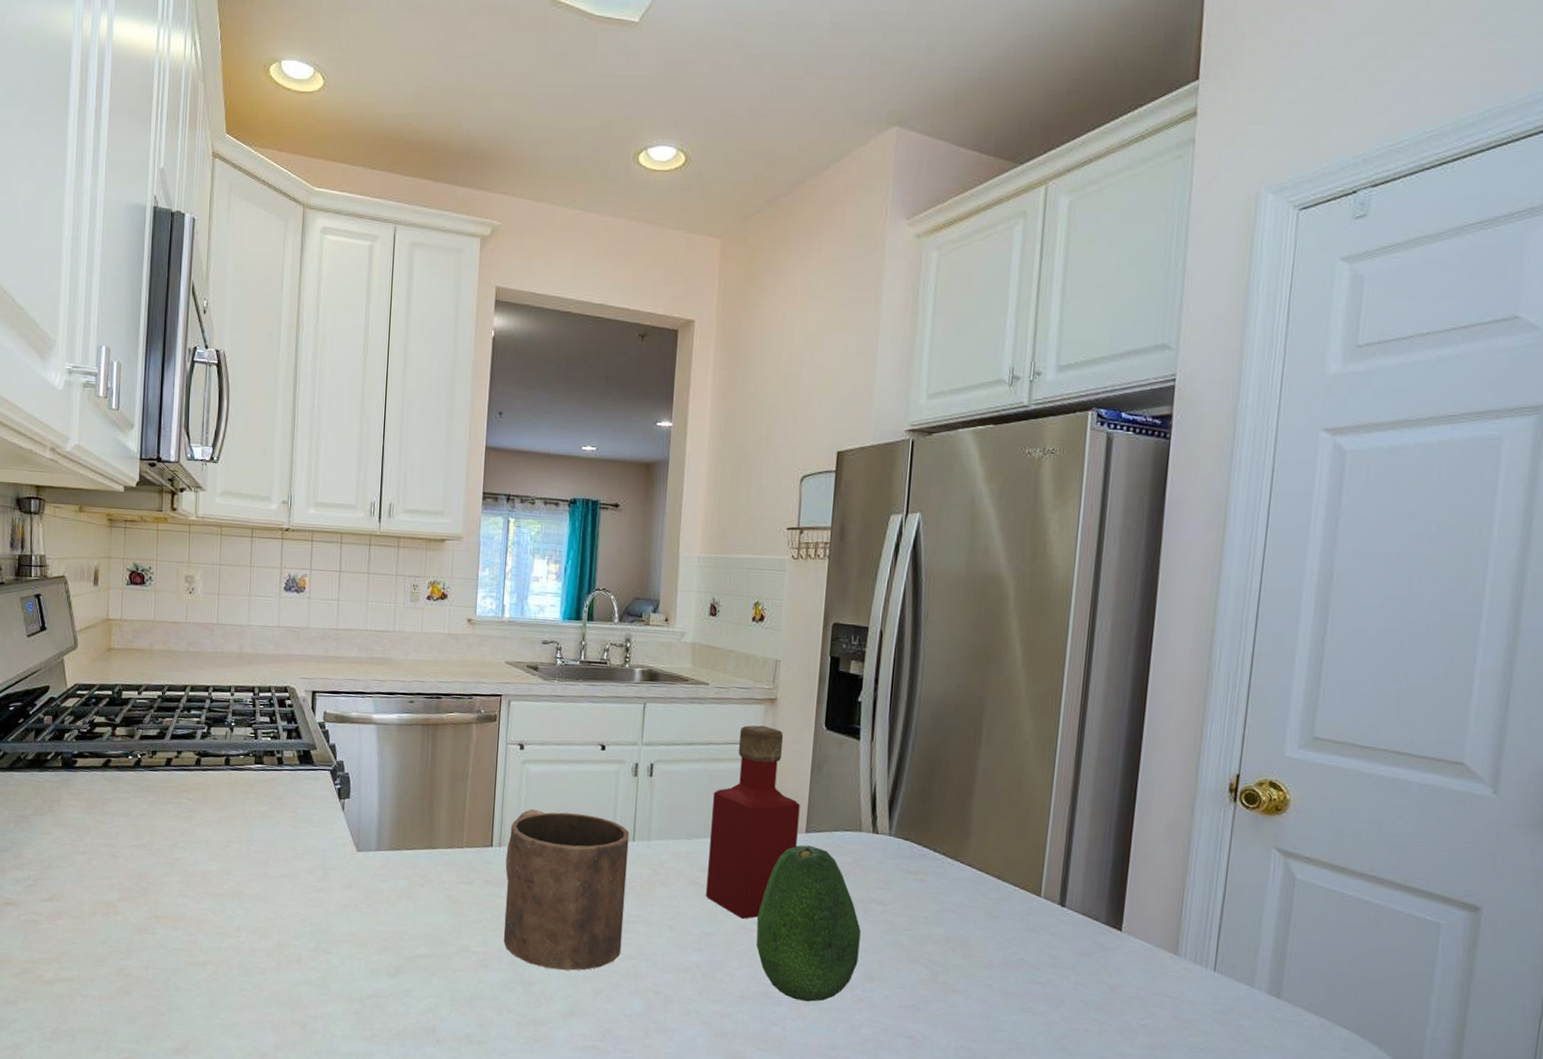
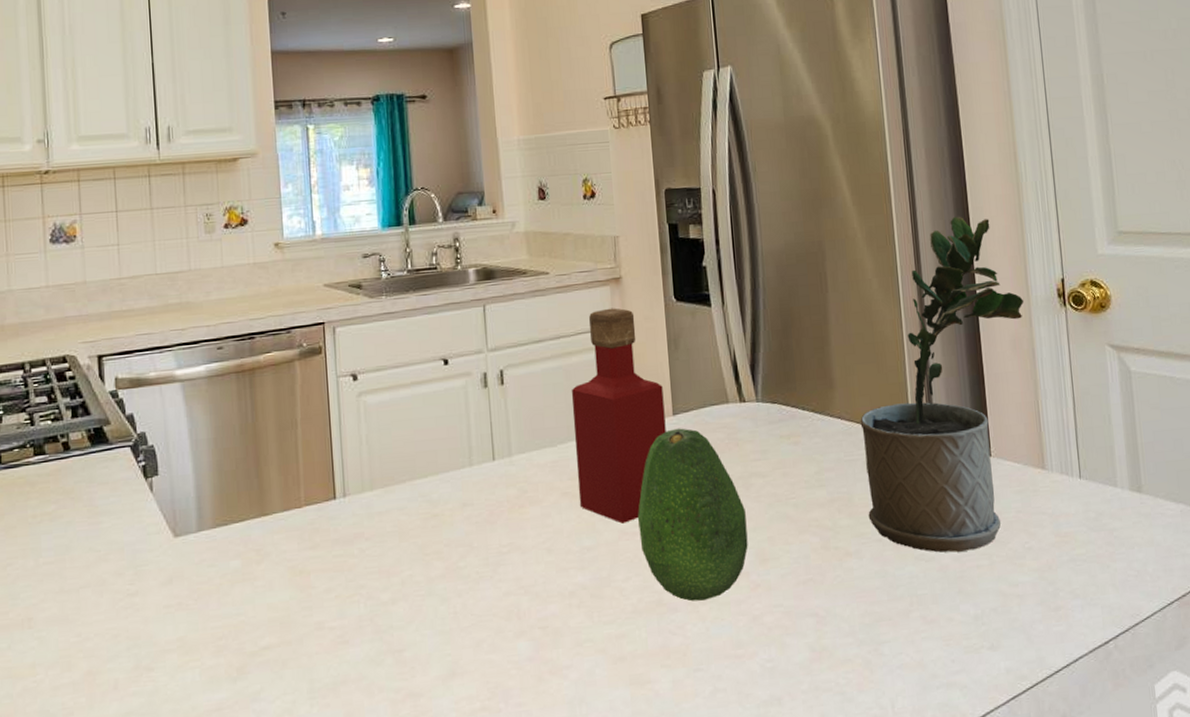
mug: present [503,809,630,971] -> none [352,440,498,628]
potted plant: none [982,694,1190,1015] -> present [860,216,1024,553]

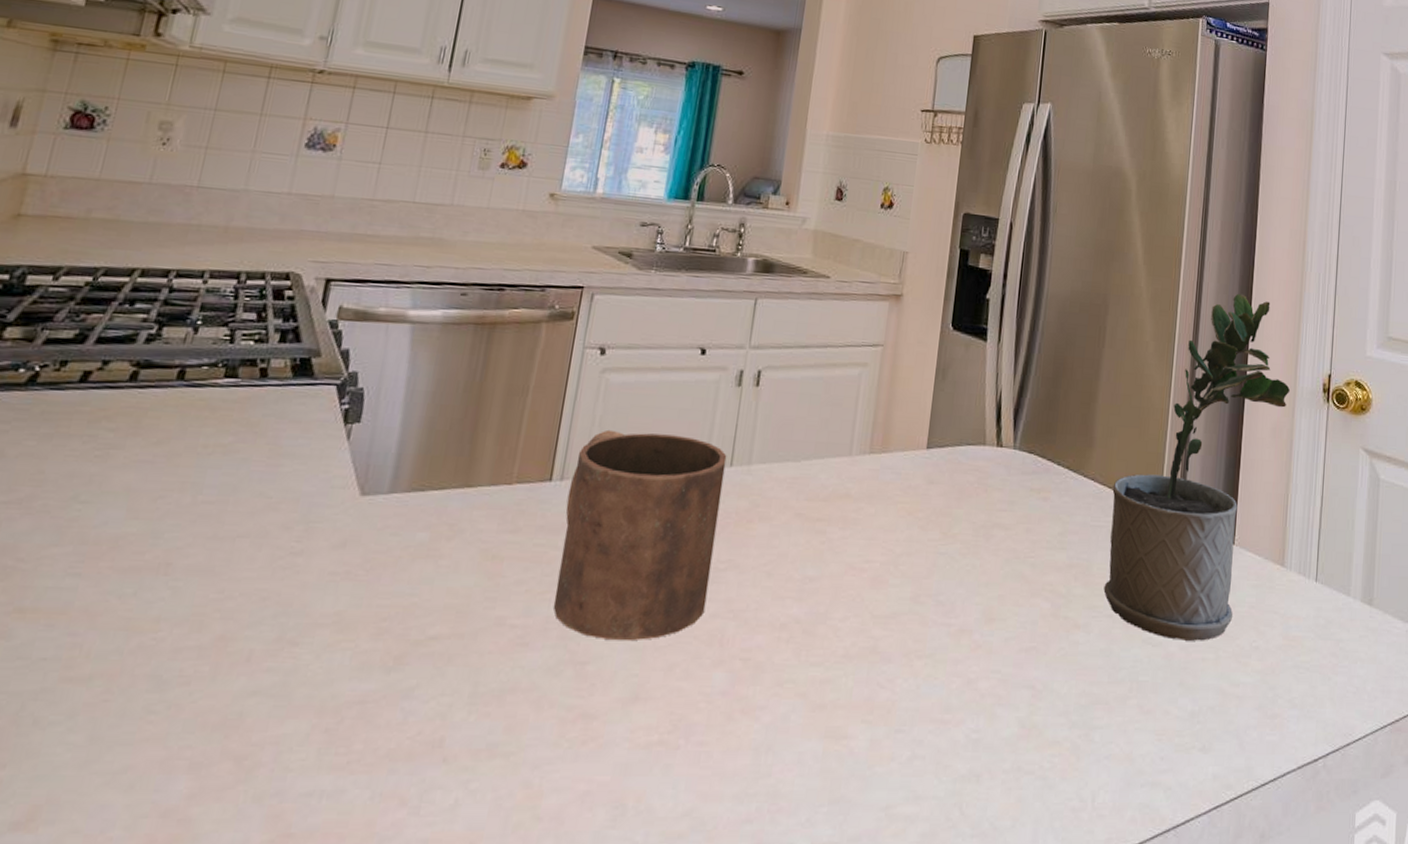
mug: none [352,440,498,628] -> present [553,429,727,642]
tabasco sauce: present [571,308,666,524] -> none [811,324,922,557]
fruit: present [638,428,748,602] -> none [866,463,981,654]

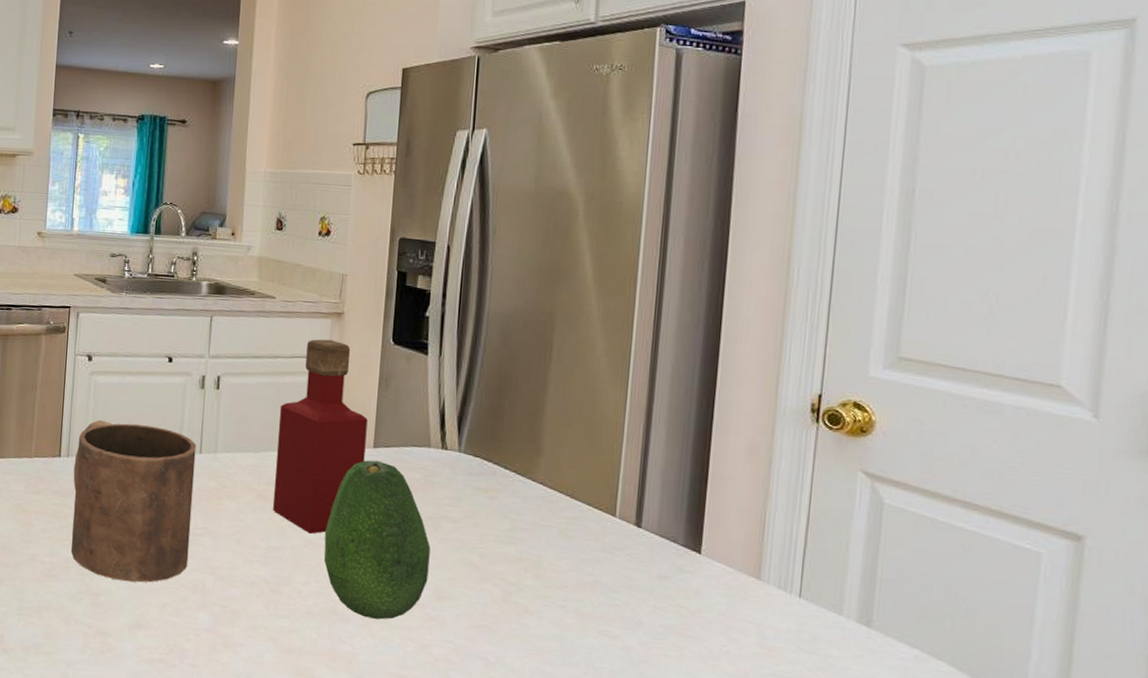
tabasco sauce: none [811,324,922,557] -> present [272,339,368,534]
fruit: none [866,463,981,654] -> present [324,460,431,620]
potted plant: present [1103,293,1291,641] -> none [555,311,770,640]

